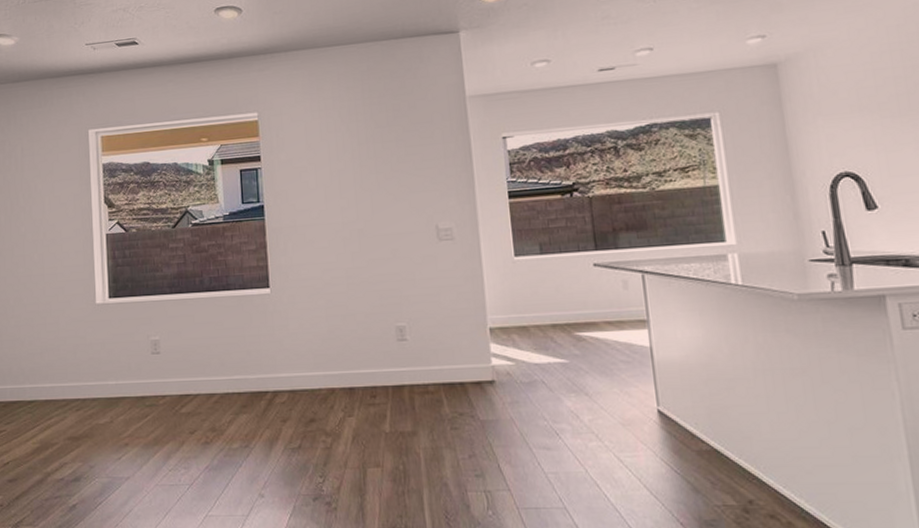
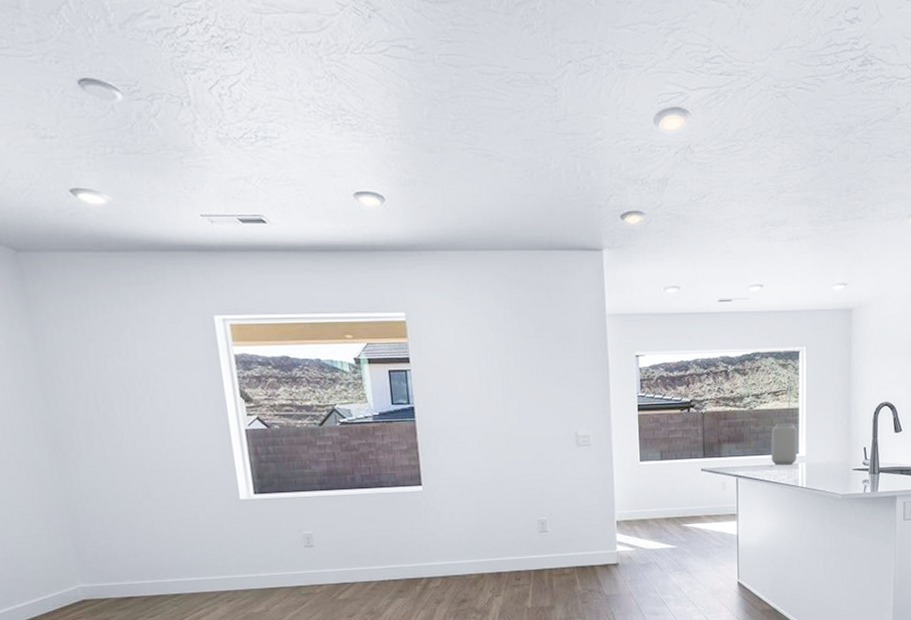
vase: none [683,204,724,258] -> present [771,423,798,466]

